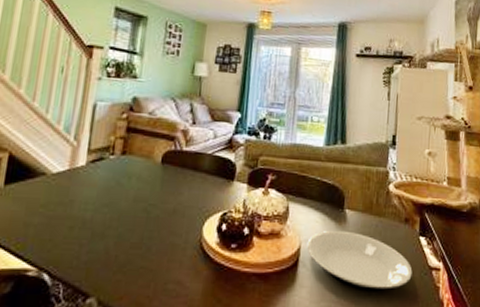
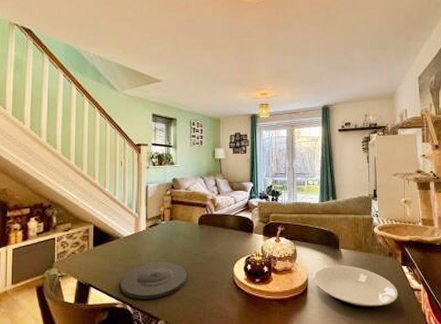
plate: none [37,212,138,266] -> present [120,262,188,299]

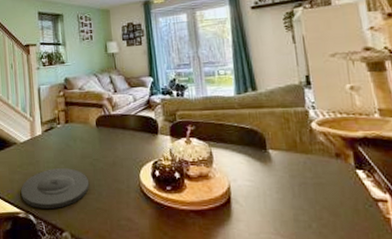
plate: present [313,265,398,308] -> none [236,169,355,223]

